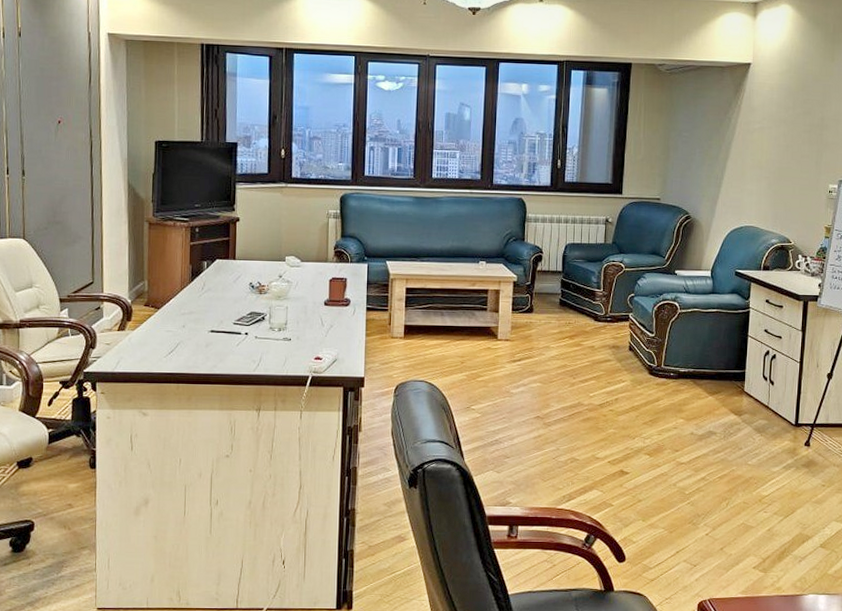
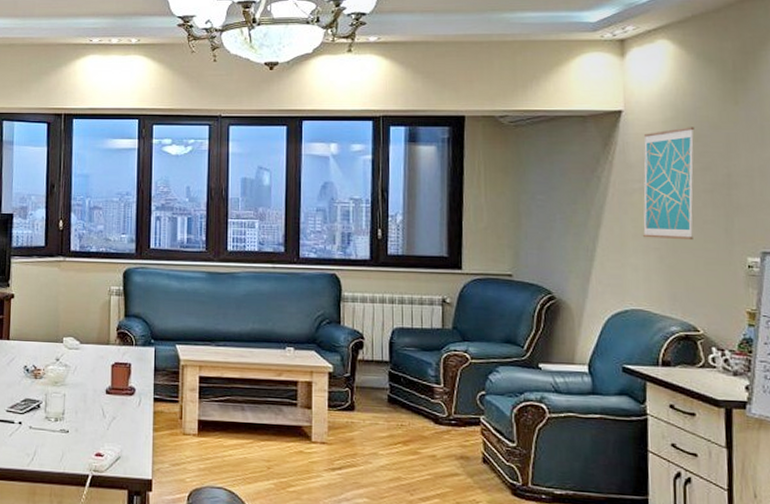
wall art: none [757,78,802,171] -> present [642,127,695,241]

